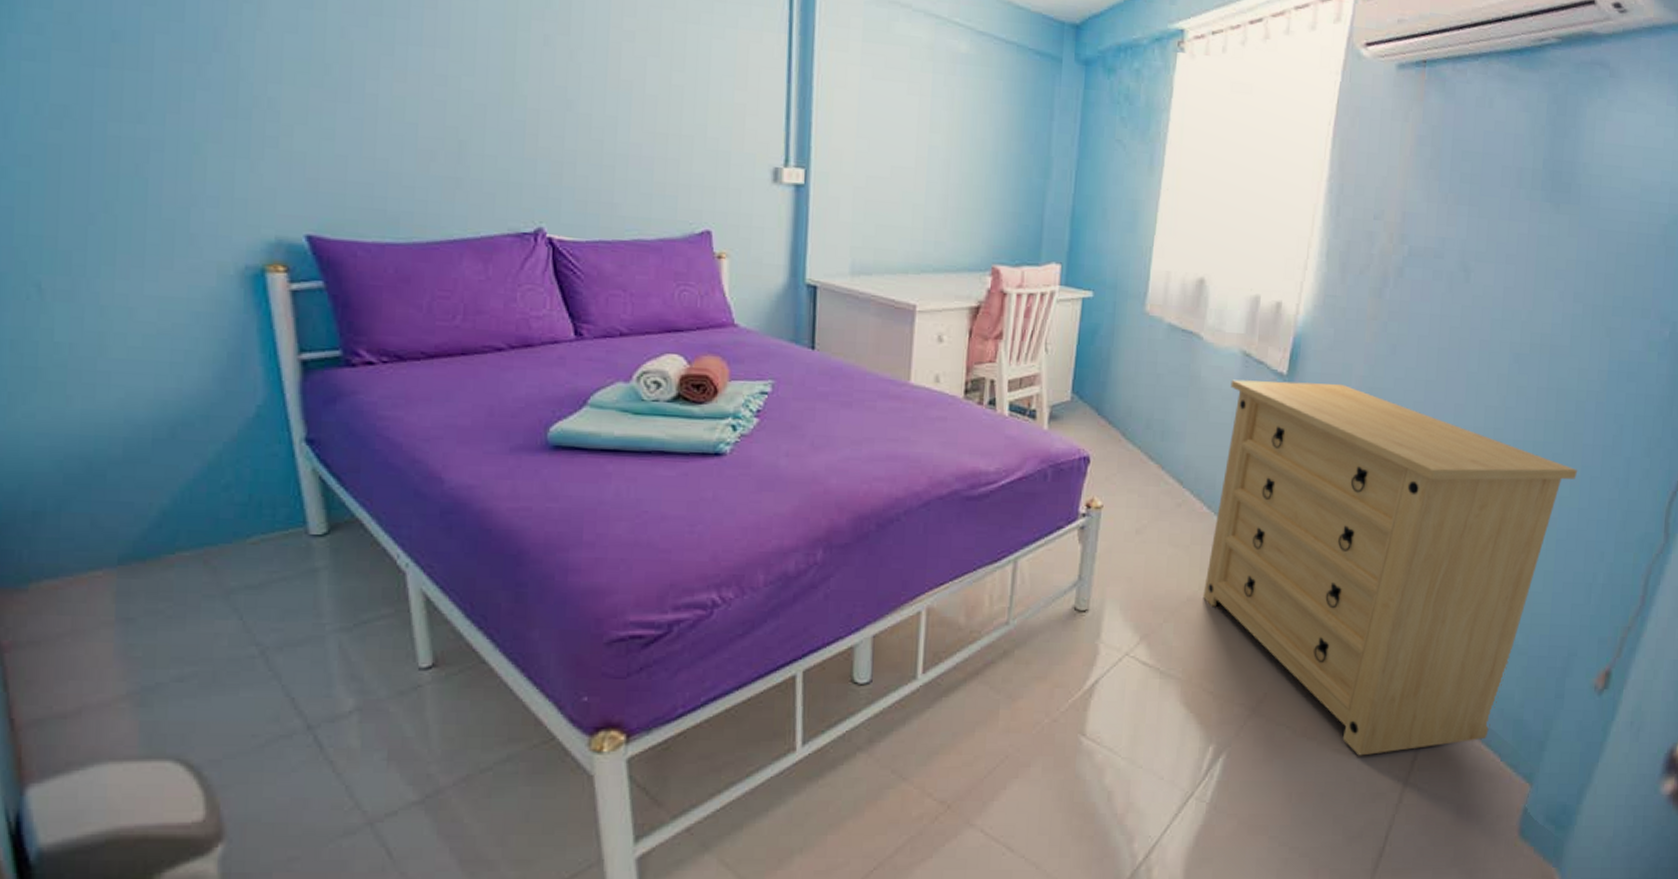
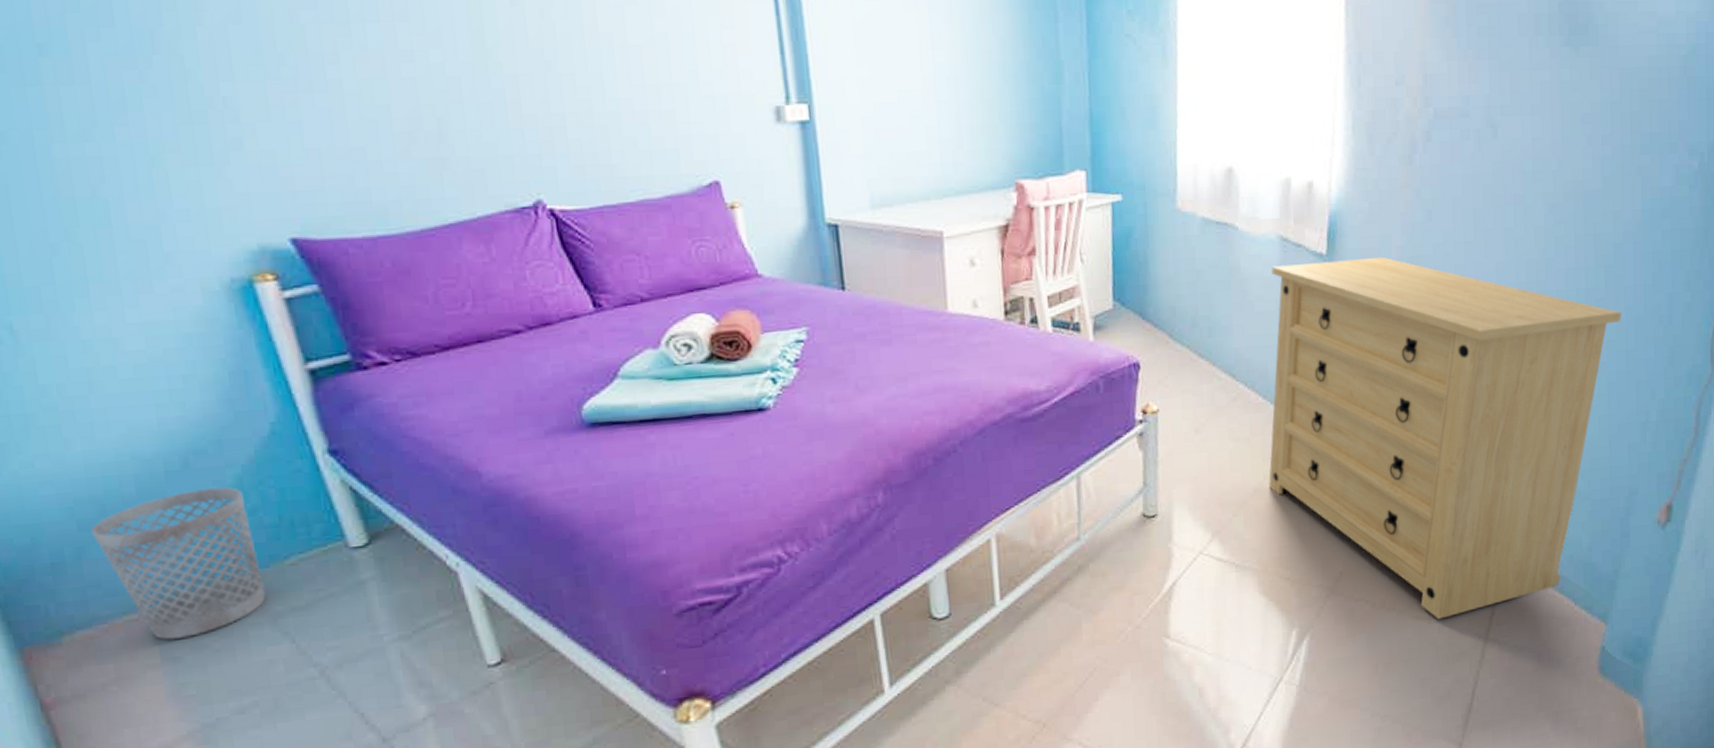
wastebasket: none [75,460,223,600] -> present [91,487,265,640]

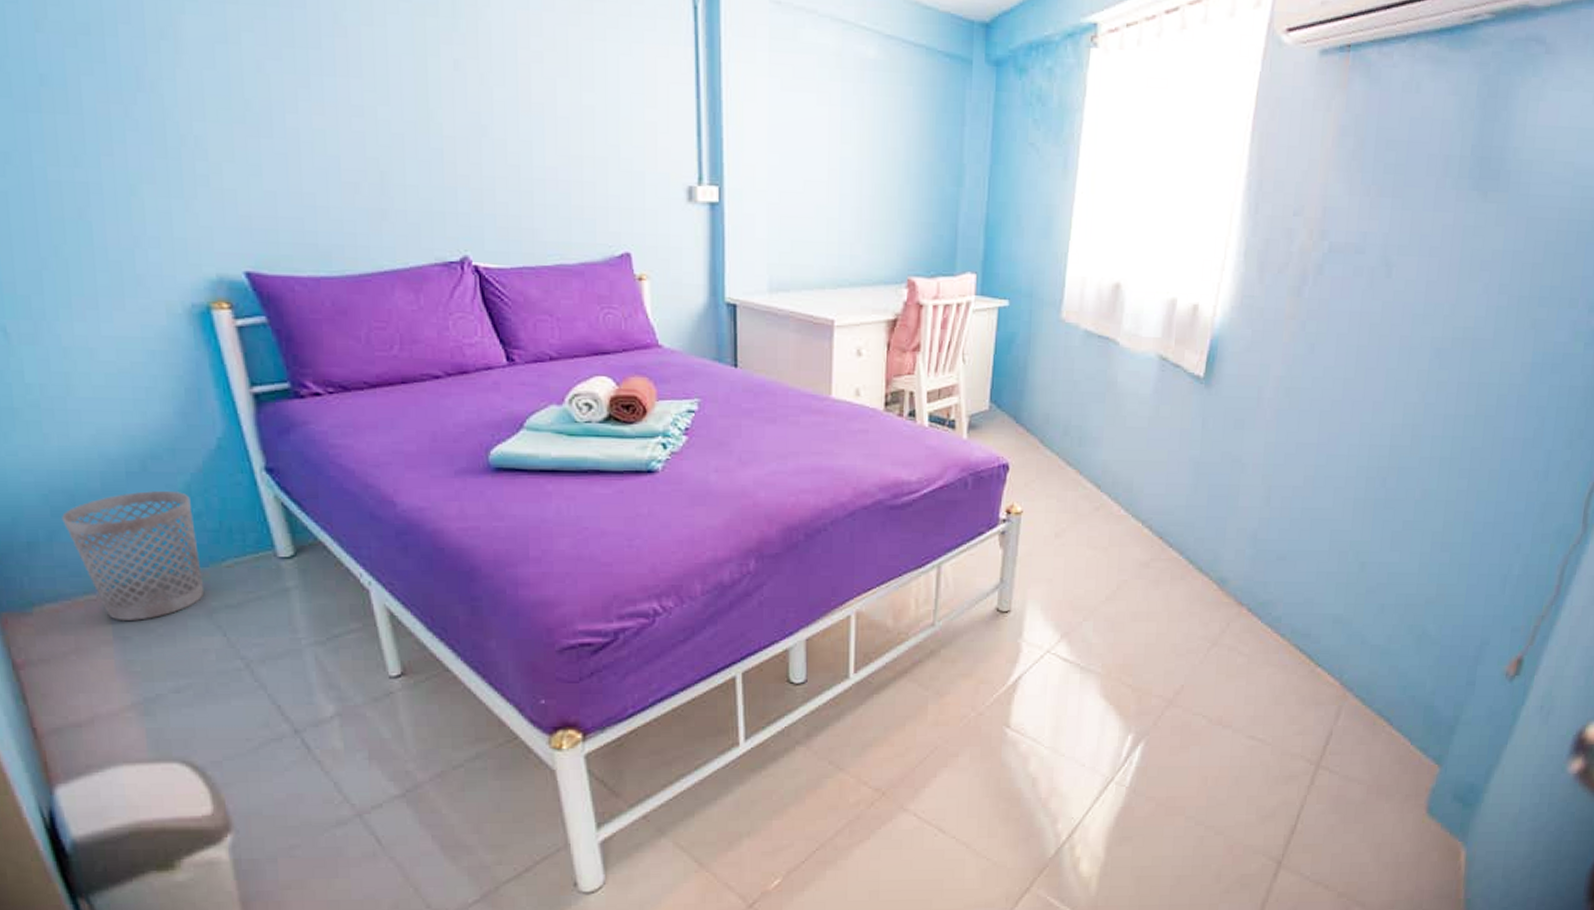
dresser: present [1268,256,1622,619] -> none [1121,384,1497,742]

